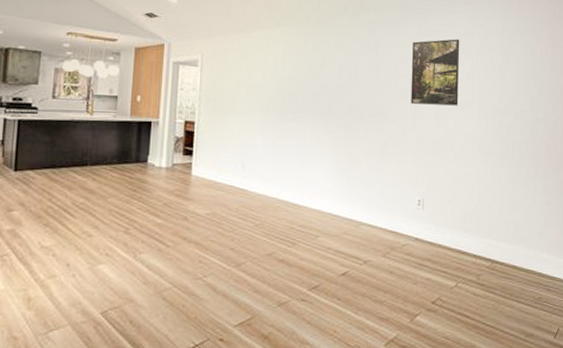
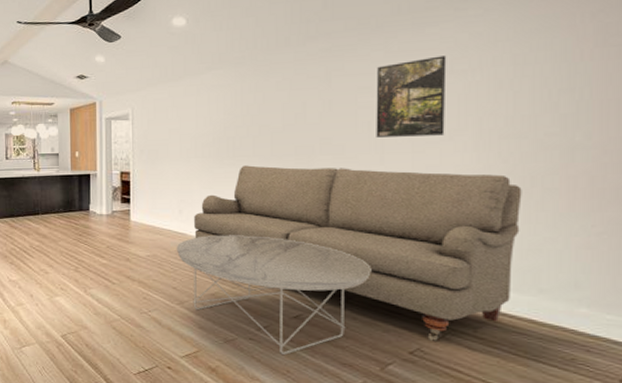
coffee table: none [236,191,405,315] -> present [176,235,372,356]
sofa: none [255,122,508,291] -> present [194,165,522,342]

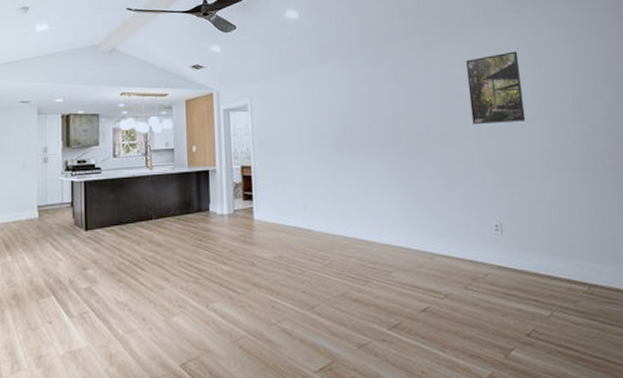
coffee table: present [176,235,372,356] -> none [302,226,485,355]
sofa: present [194,165,522,342] -> none [318,153,598,322]

